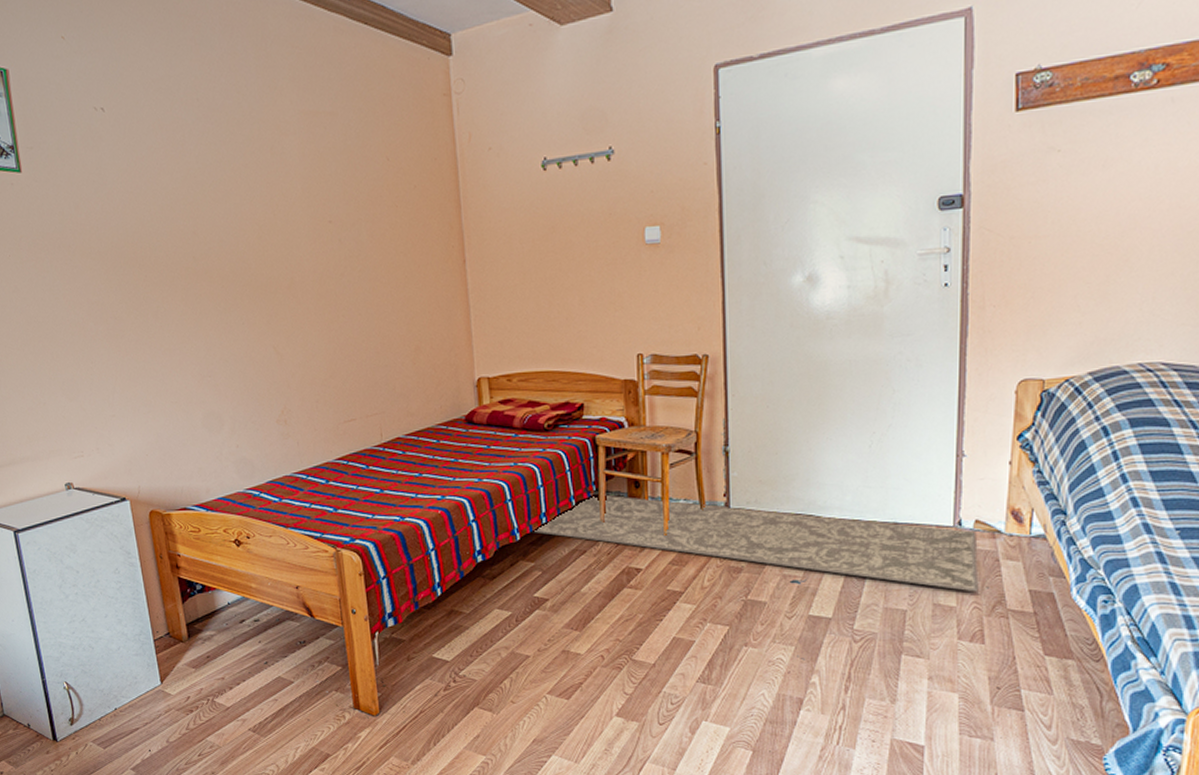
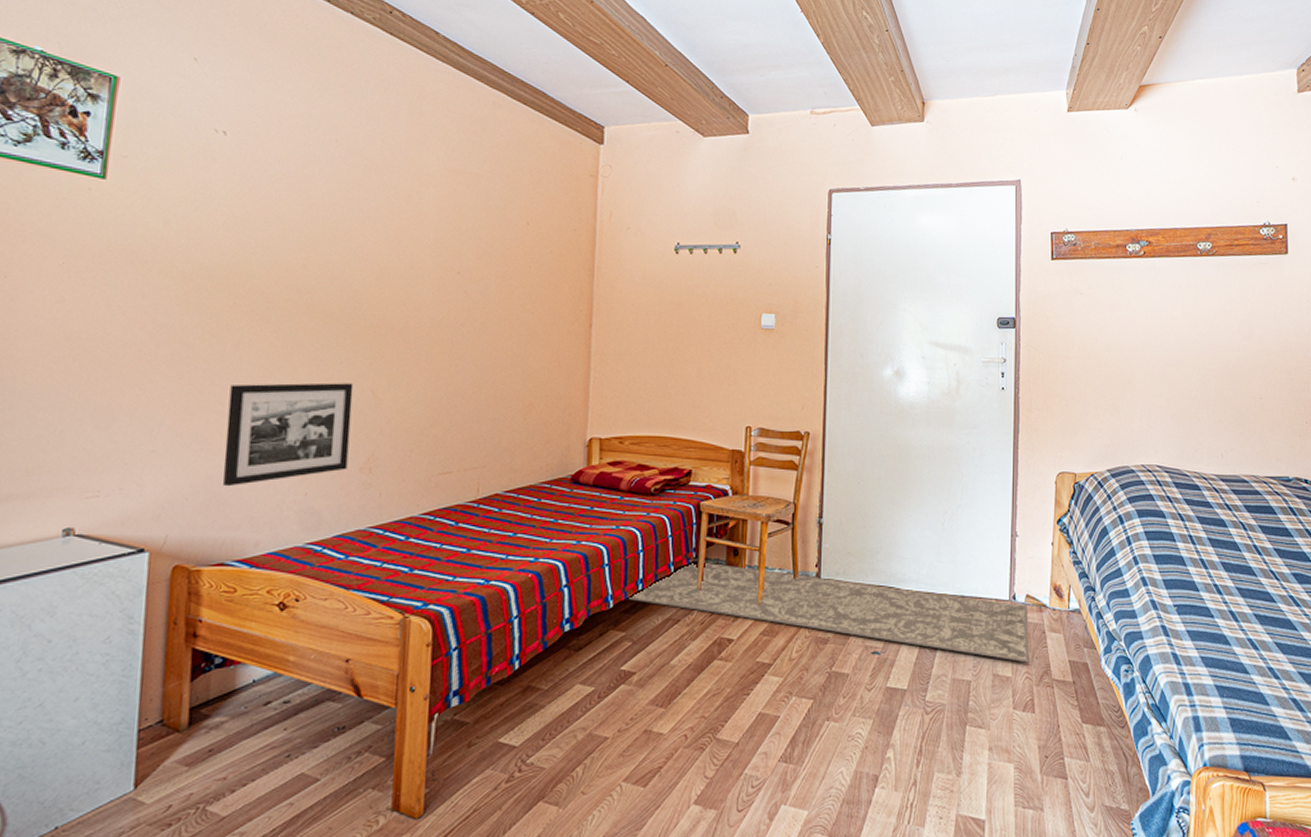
picture frame: none [159,342,266,443] -> present [222,383,354,487]

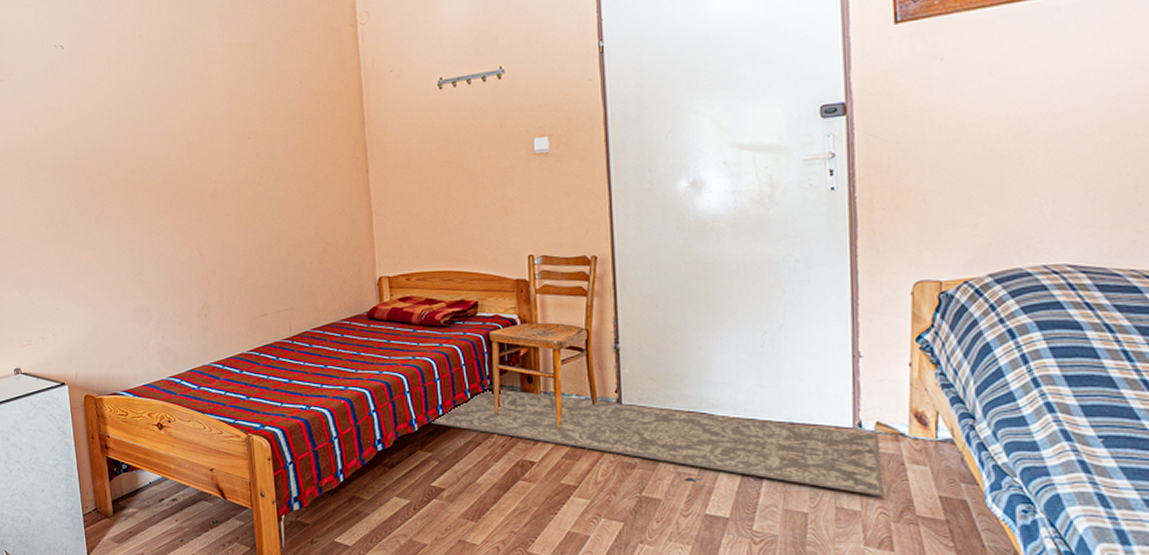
picture frame: present [222,383,354,487] -> none [98,244,189,334]

